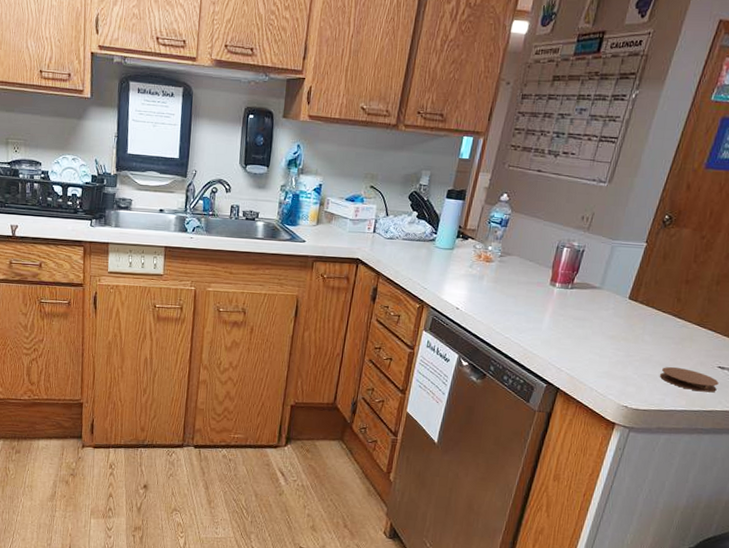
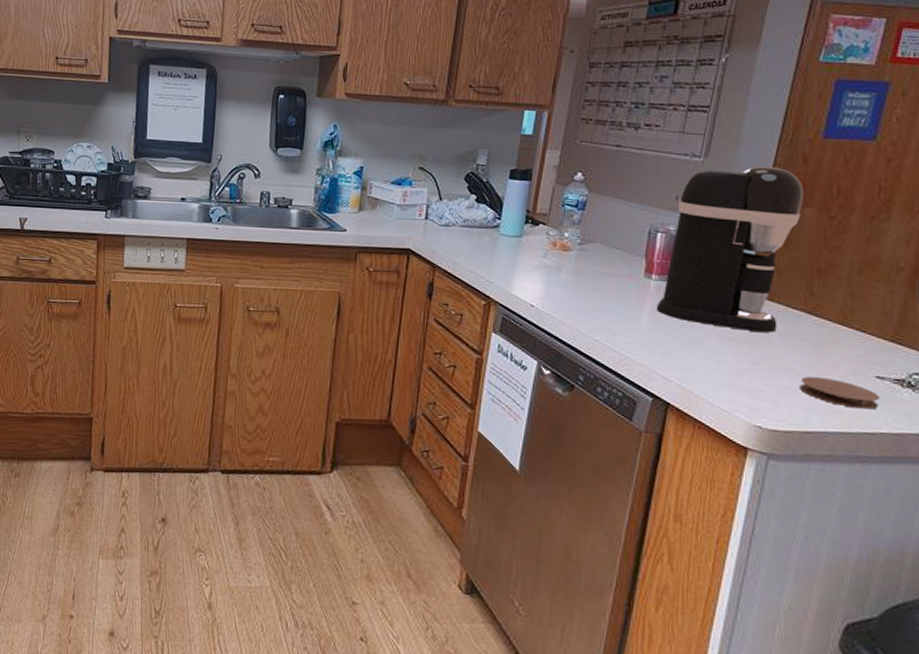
coffee maker: none [556,191,684,331] -> present [656,166,804,332]

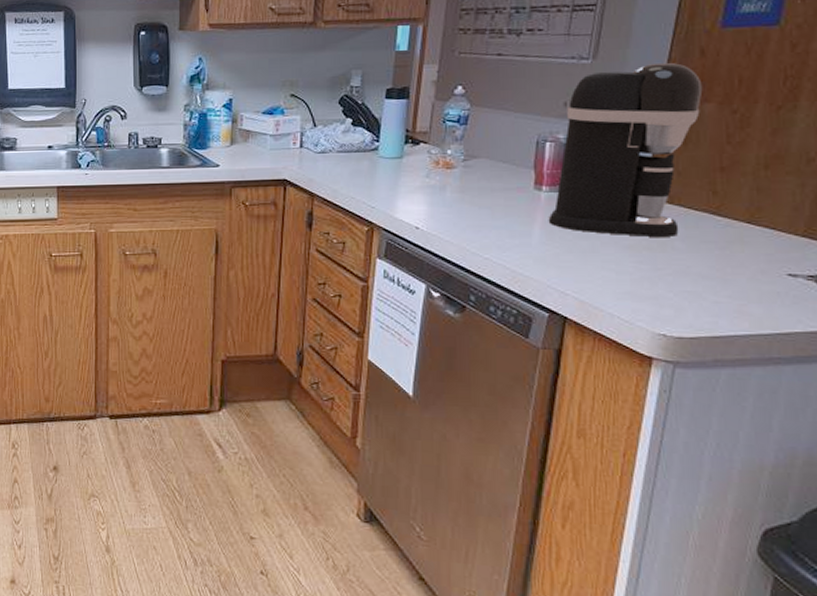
coaster: present [800,376,880,410] -> none [706,278,793,309]

